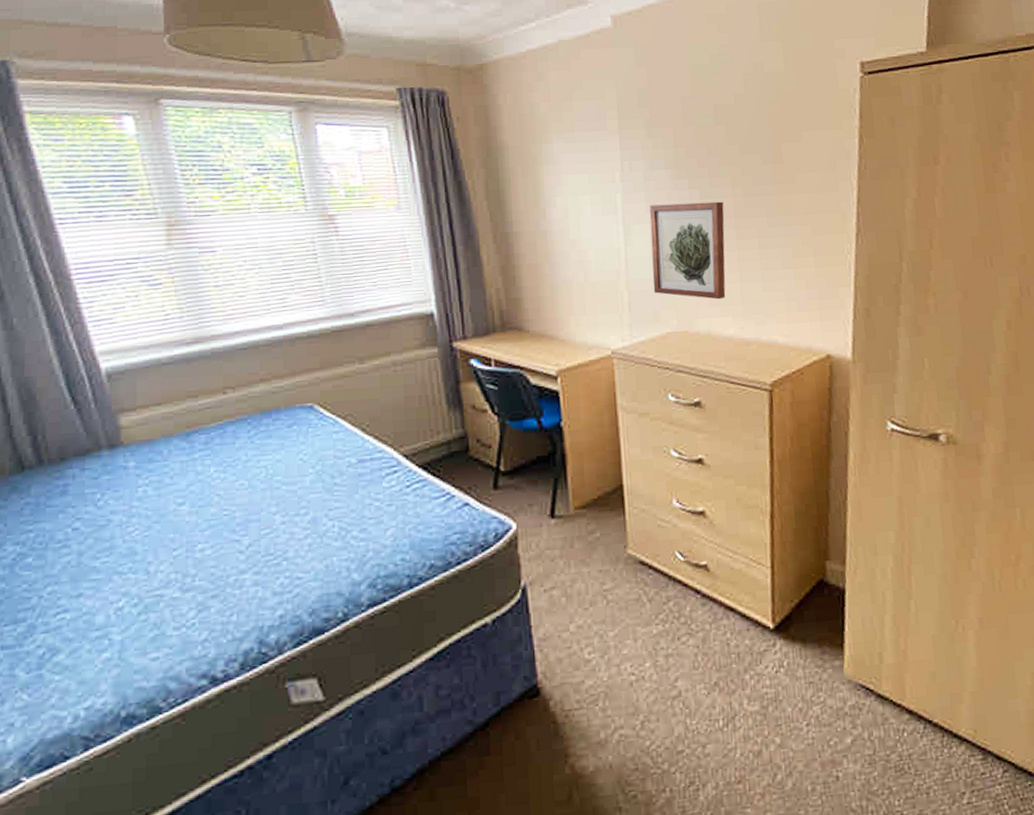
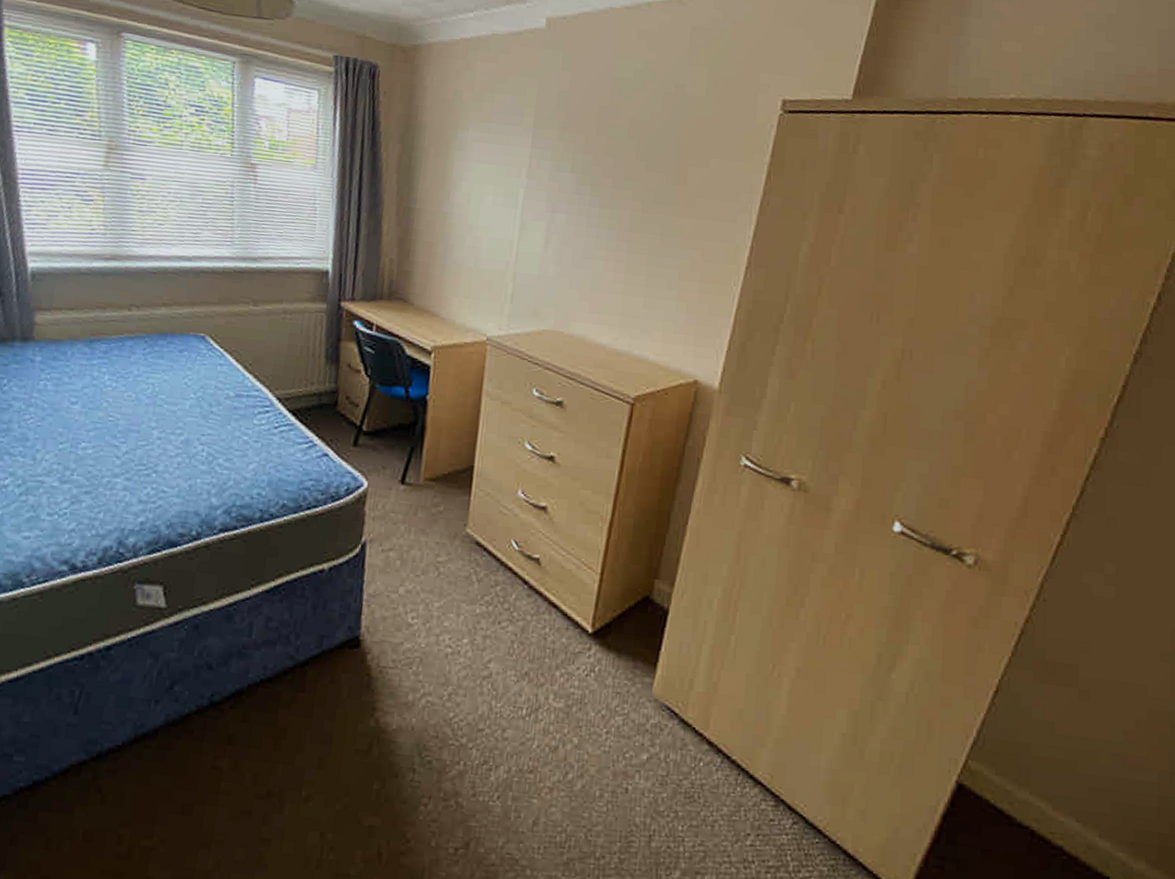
wall art: present [650,201,726,300] -> none [537,205,621,308]

